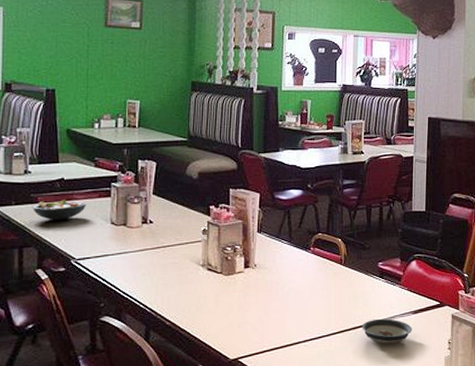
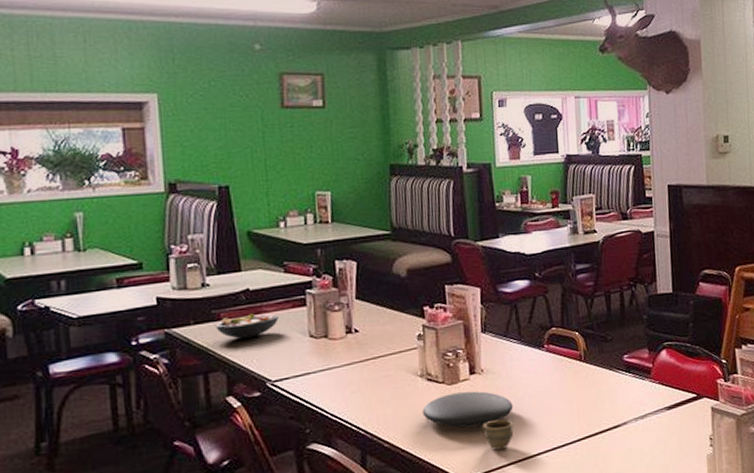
plate: none [201,282,280,314] -> present [422,391,514,428]
cup: none [250,309,278,336] -> present [481,419,514,450]
saucer: present [362,318,412,344] -> none [610,417,668,447]

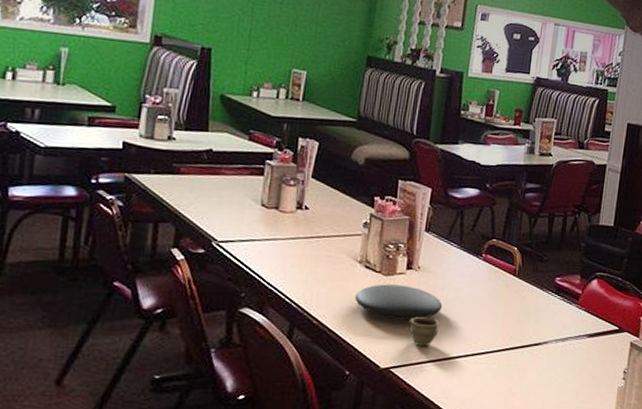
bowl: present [215,312,279,339] -> none [173,172,235,196]

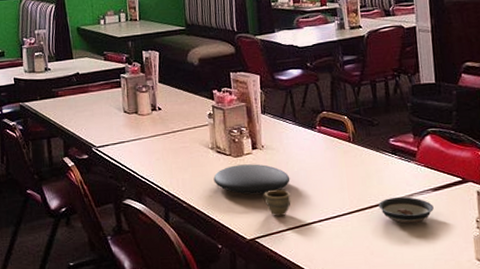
saucer: none [530,338,586,368] -> present [378,196,434,224]

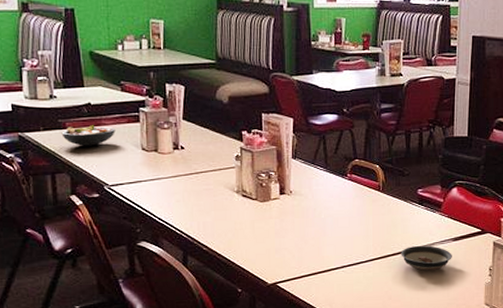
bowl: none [55,91,101,112] -> present [61,124,115,146]
plate: present [213,164,290,195] -> none [237,209,317,240]
cup: present [263,189,291,216] -> none [287,235,316,262]

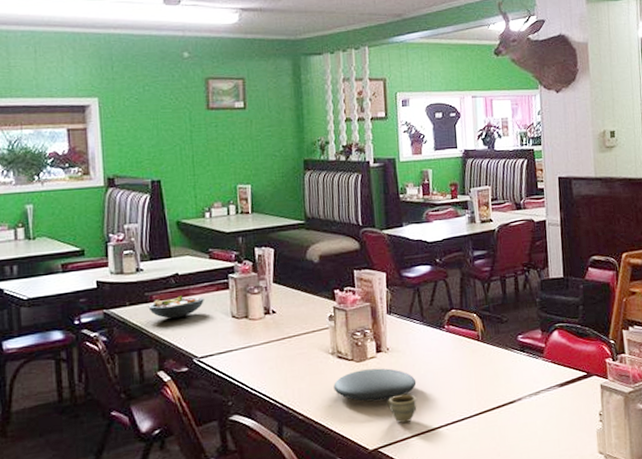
plate: none [237,209,317,240] -> present [333,368,417,402]
cup: none [287,235,316,262] -> present [387,394,417,423]
saucer: present [401,245,452,271] -> none [506,394,560,422]

